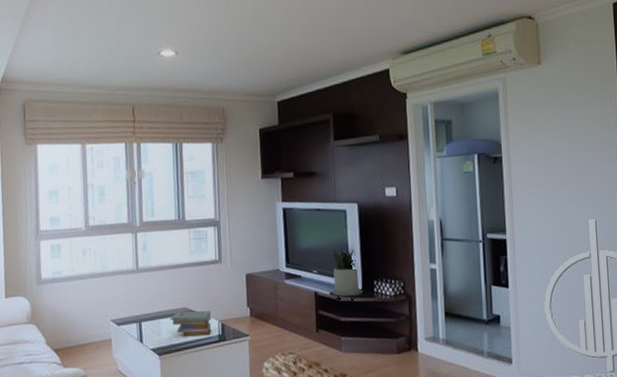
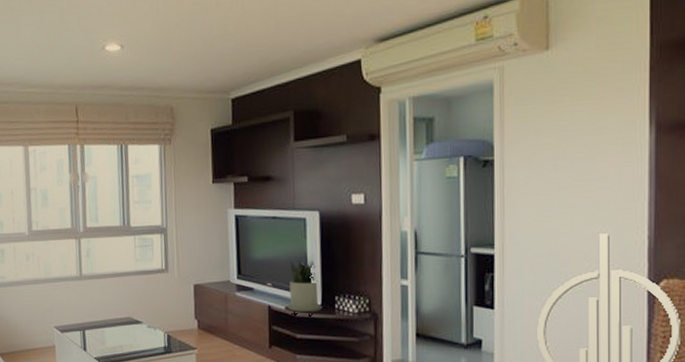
books: present [170,310,212,337] -> none [114,321,157,347]

